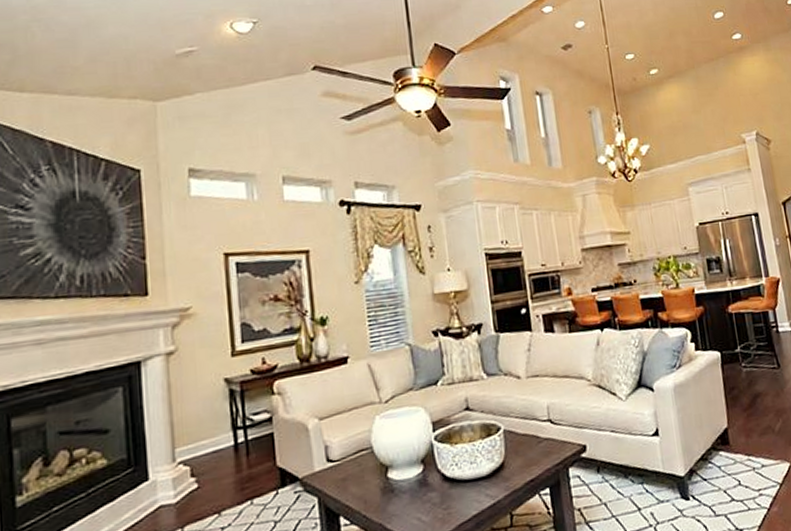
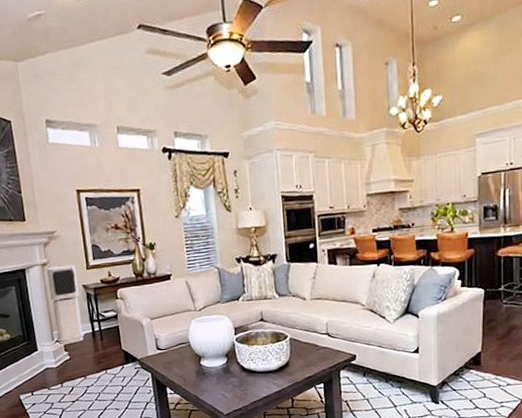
air purifier: none [172,352,223,469] -> present [46,265,85,346]

